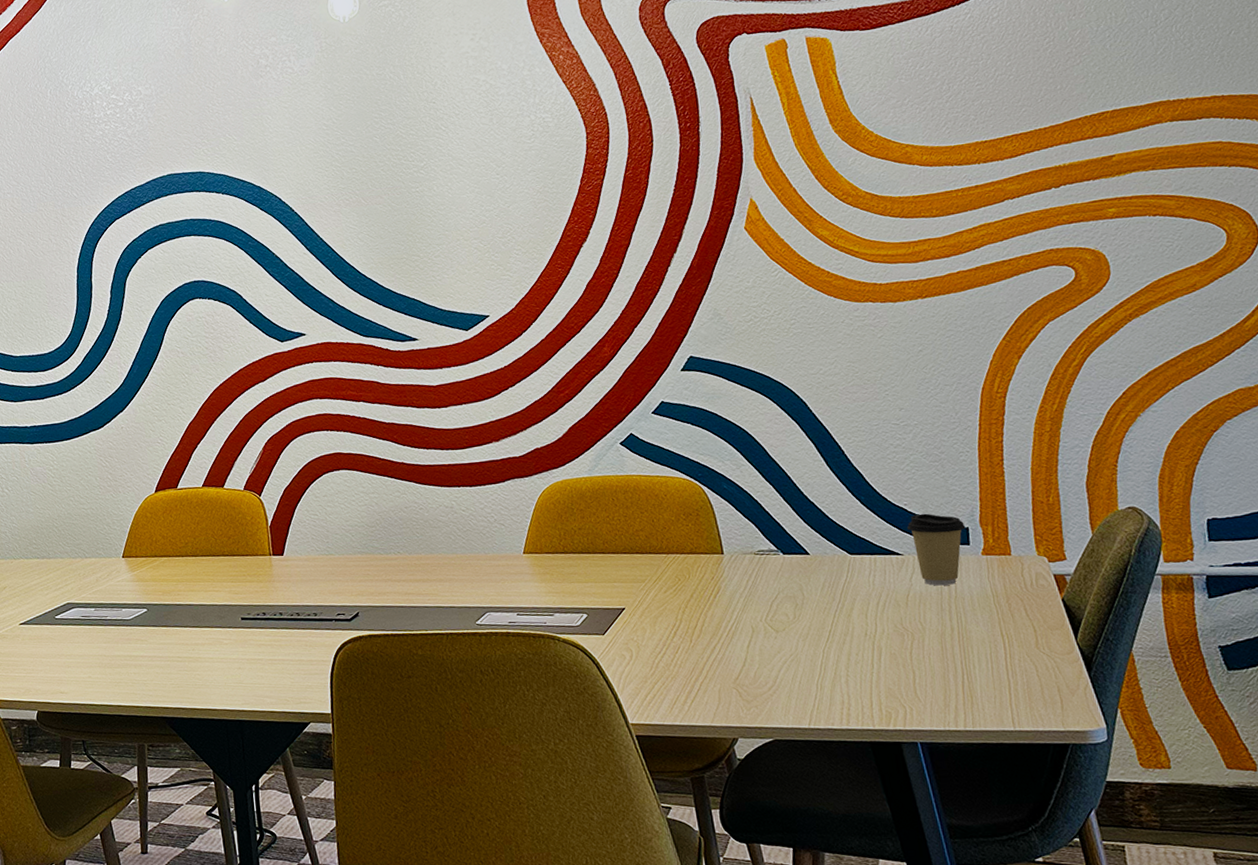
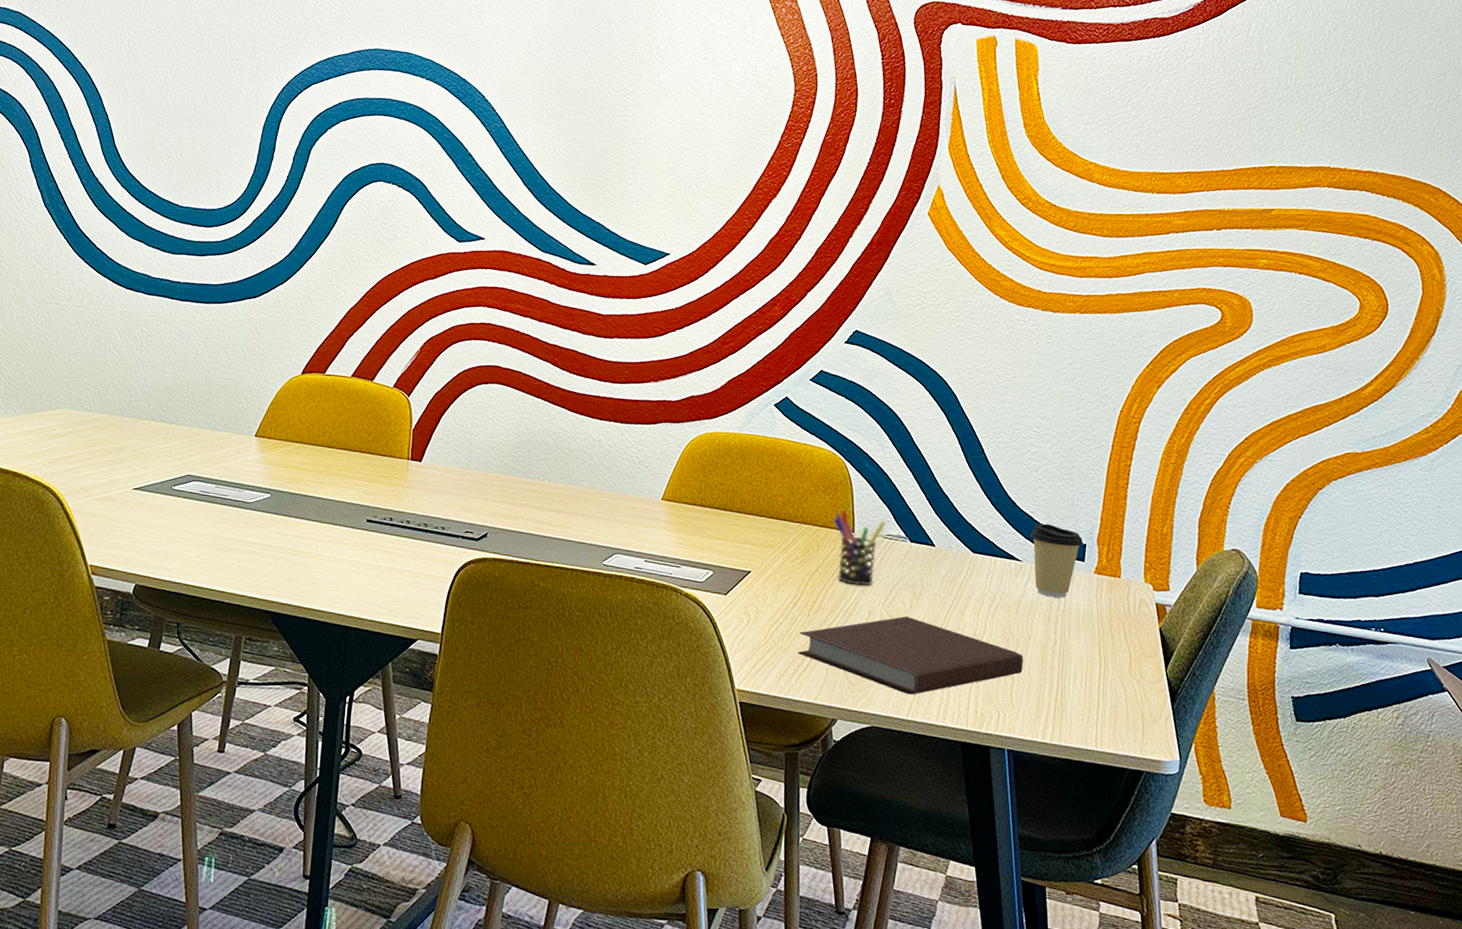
notebook: none [684,627,923,704] -> present [797,616,1023,695]
pen holder: none [700,533,755,605] -> present [834,510,886,586]

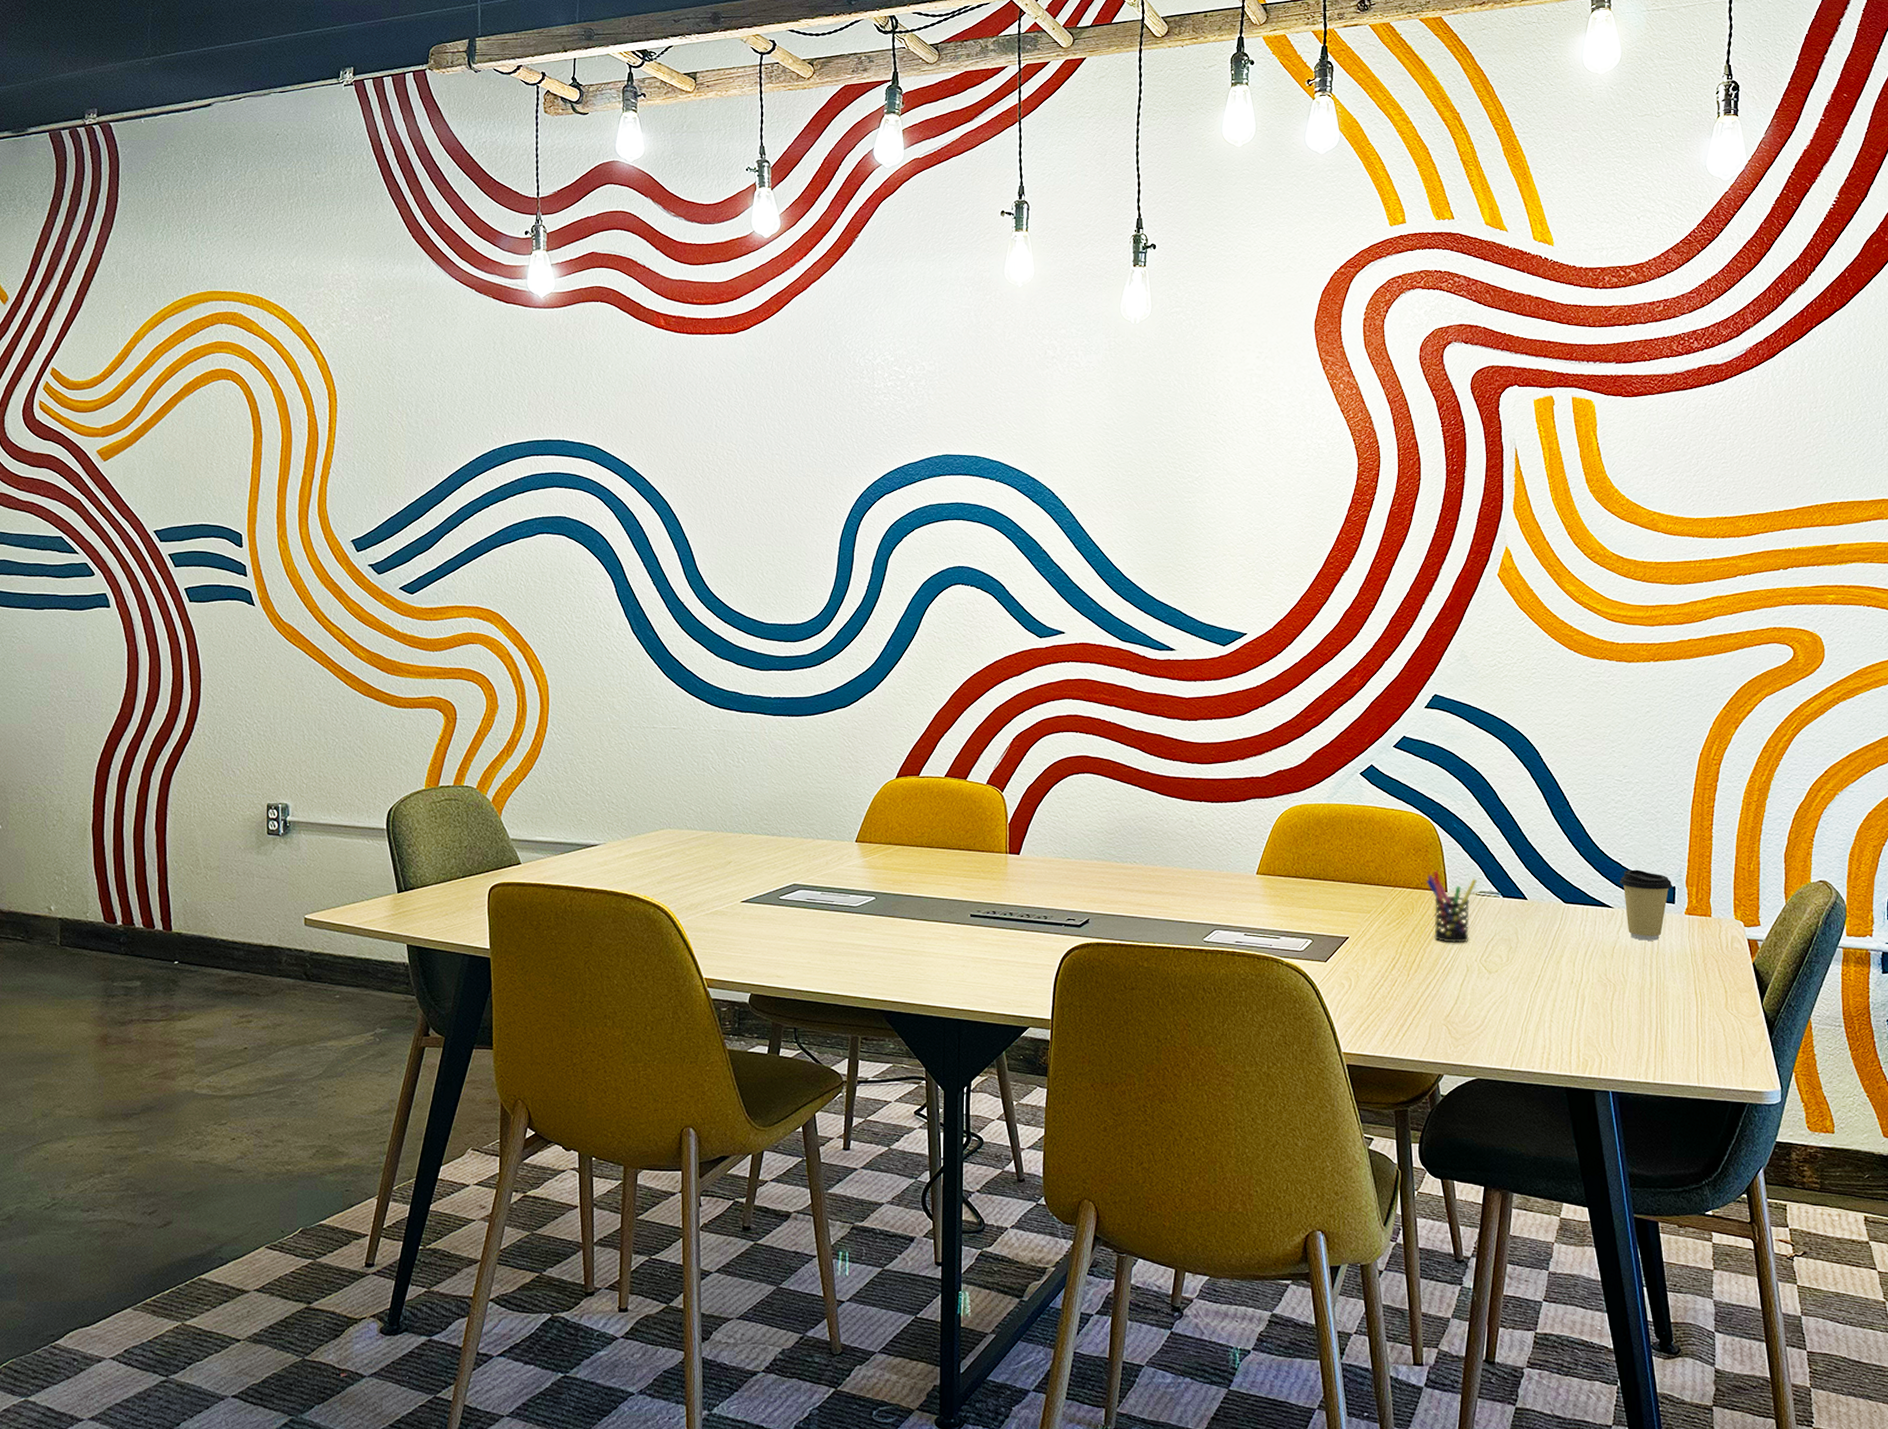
notebook: present [797,616,1023,695] -> none [1400,969,1621,1045]

